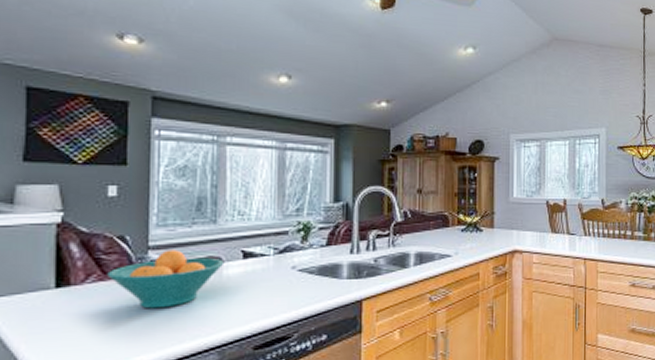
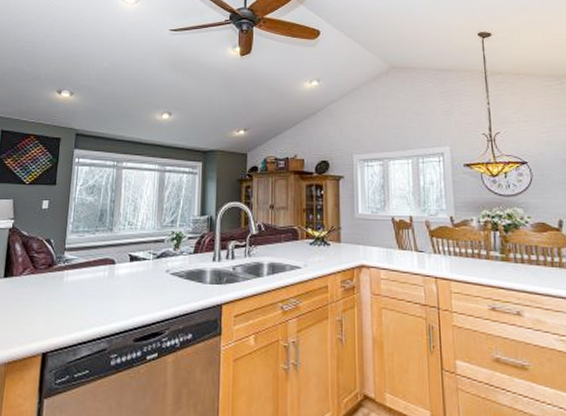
fruit bowl: present [107,249,225,309] -> none [36,251,117,300]

